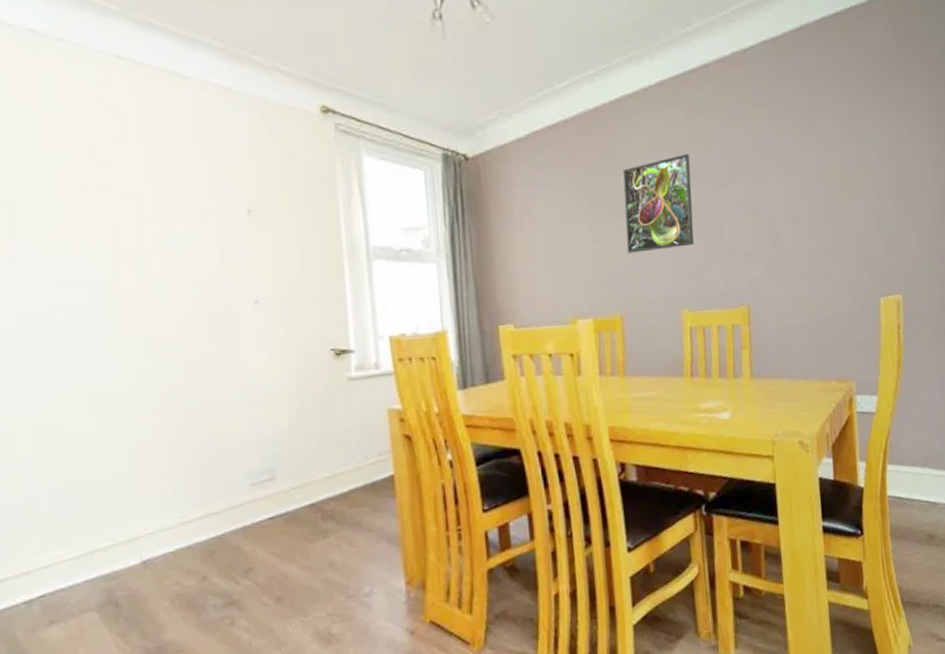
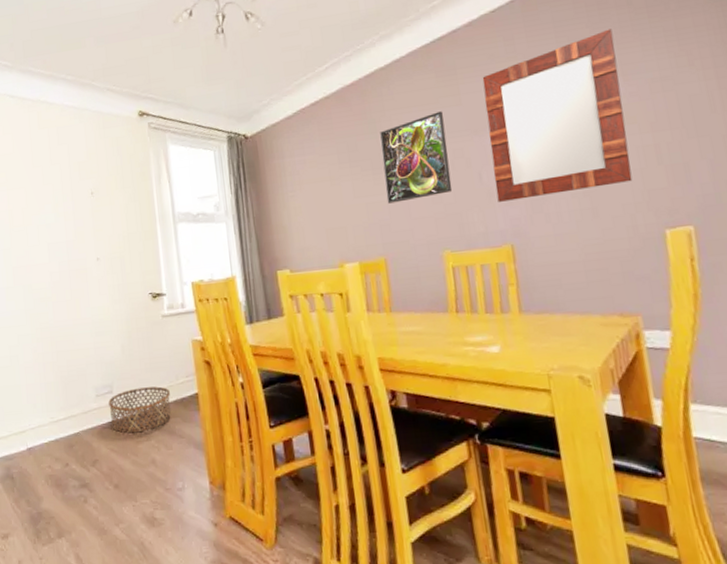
basket: none [269,469,357,531] -> present [108,386,171,433]
home mirror: none [730,89,857,260] -> present [482,29,633,202]

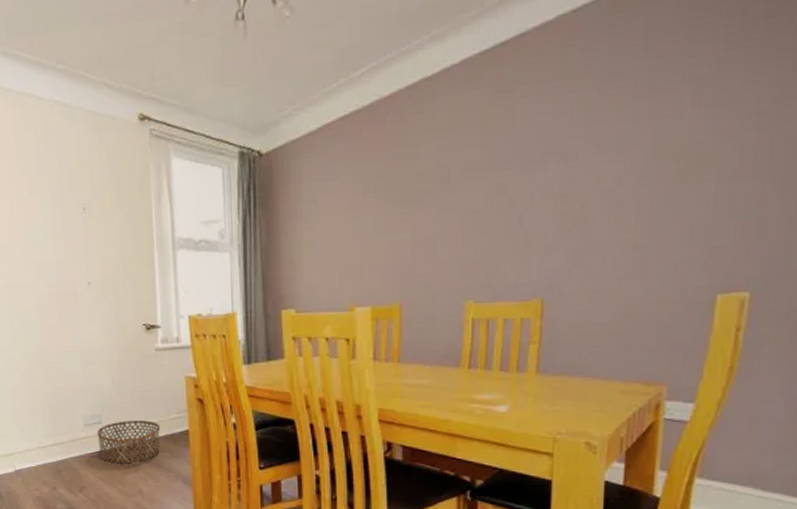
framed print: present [380,111,453,204] -> none [411,137,491,244]
home mirror: present [482,29,633,202] -> none [536,43,715,250]

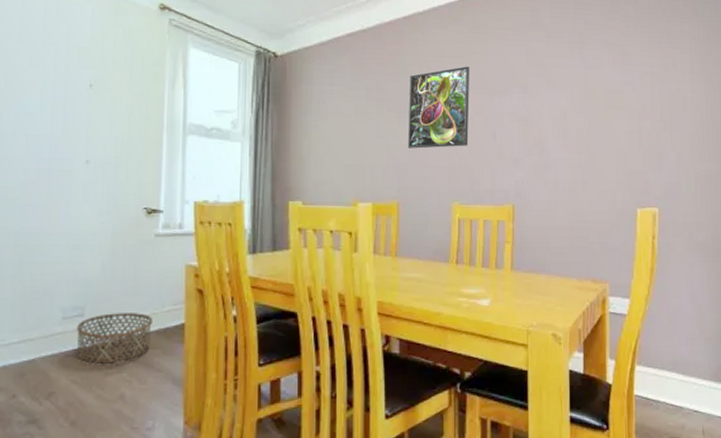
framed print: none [411,137,491,244] -> present [407,66,470,149]

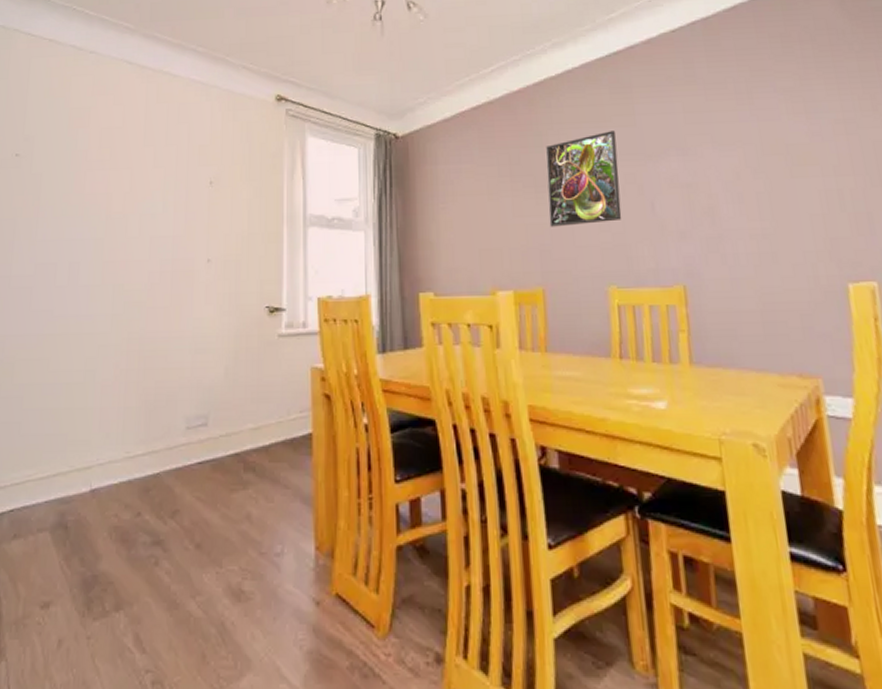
basket: present [77,313,152,364] -> none [201,421,278,479]

